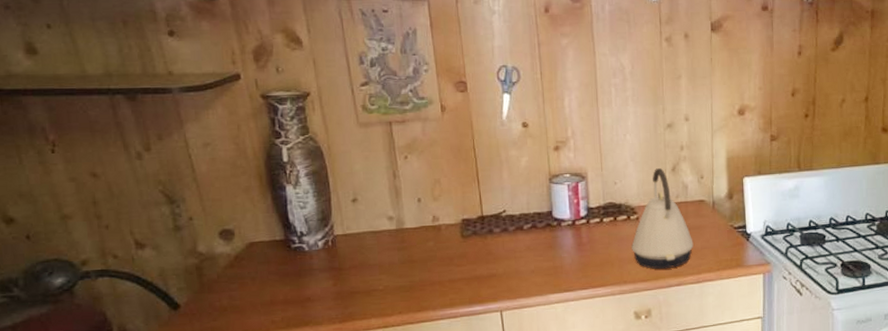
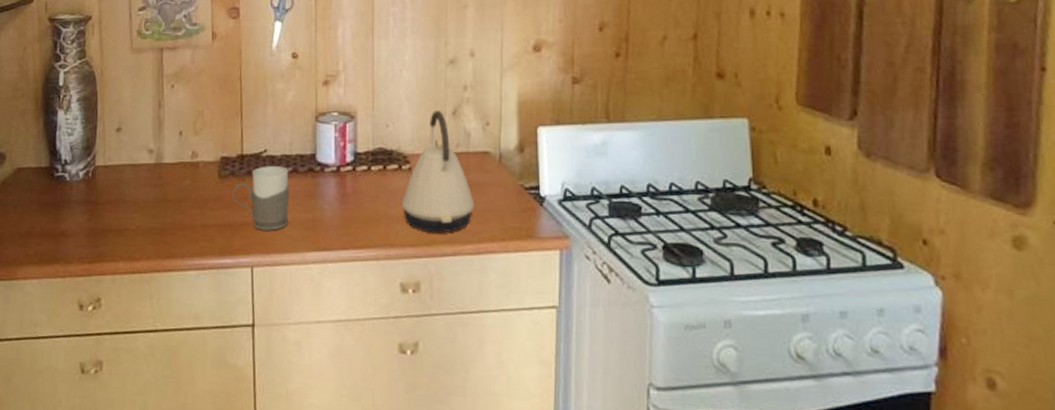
mug: none [475,224,531,280] -> present [232,166,290,231]

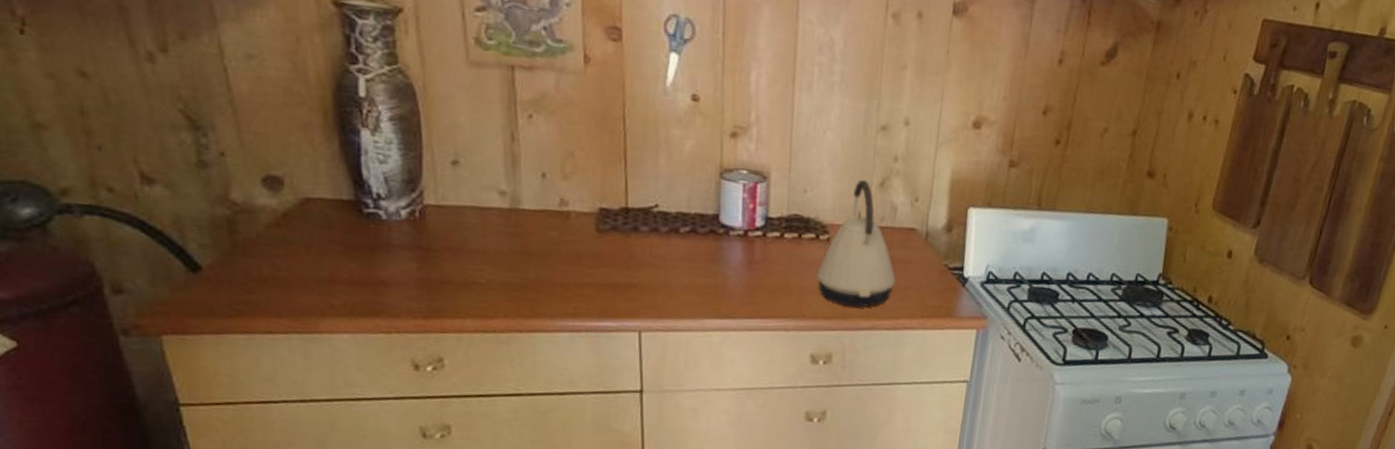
mug: present [232,166,290,231] -> none [613,223,687,295]

